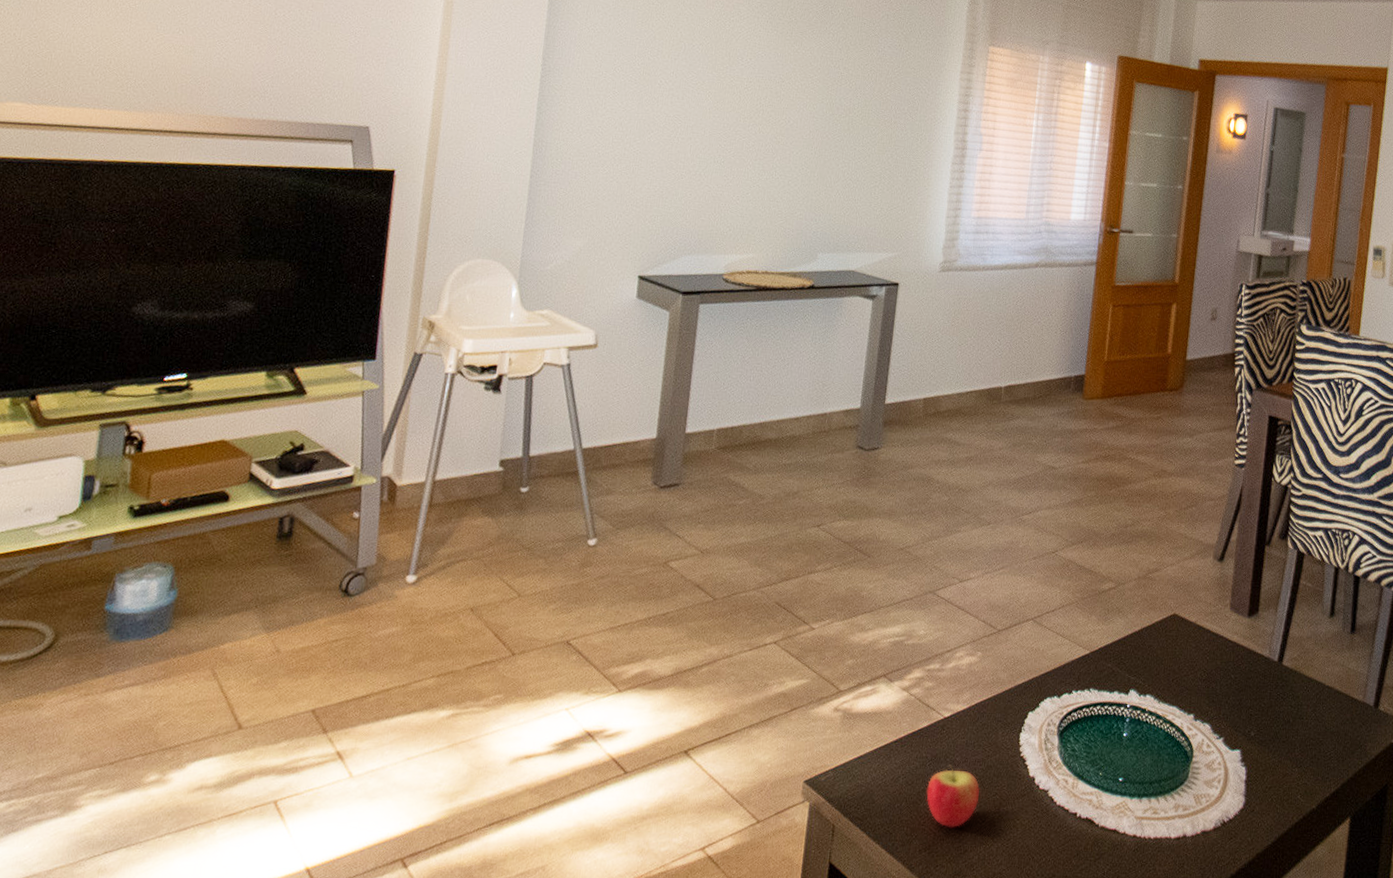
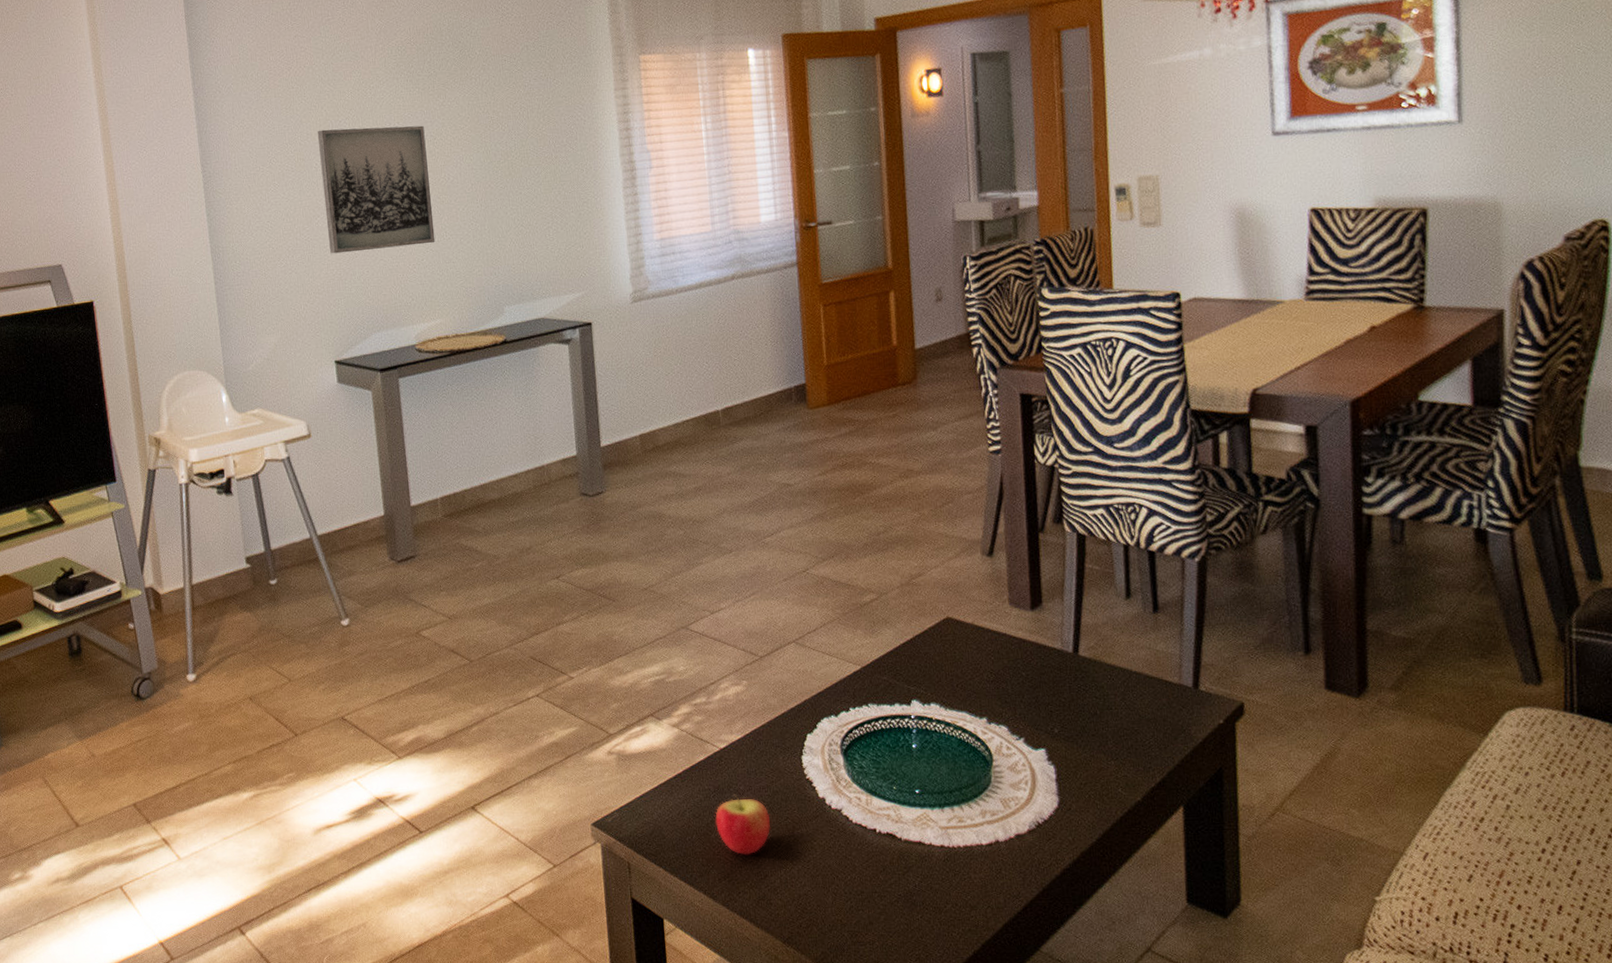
wall art: none [656,49,775,179] -> present [317,125,435,254]

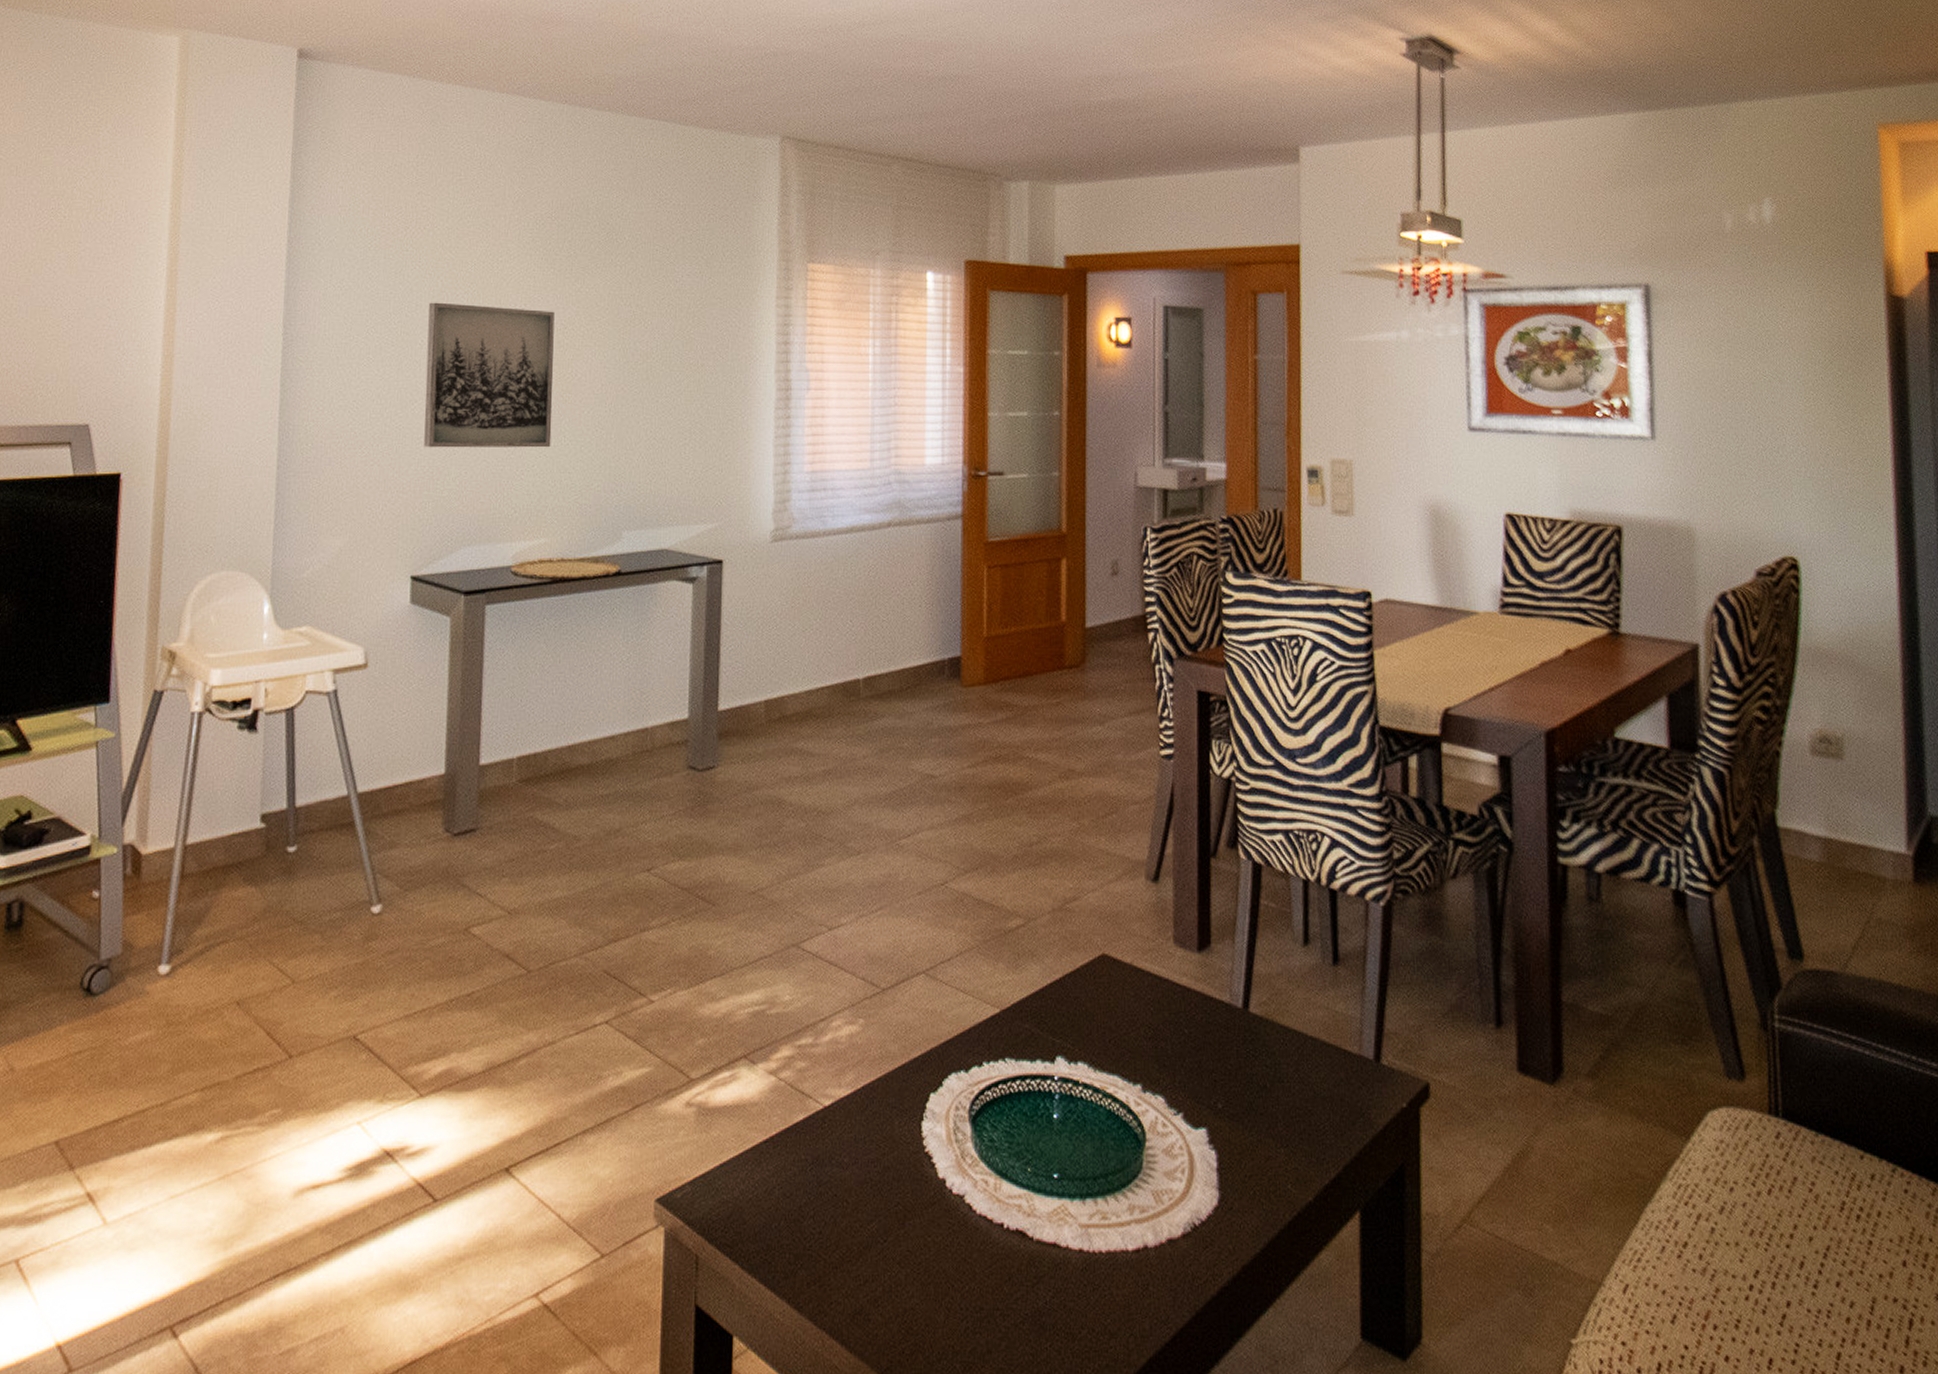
apple: present [715,794,770,855] -> none [810,1168,878,1252]

